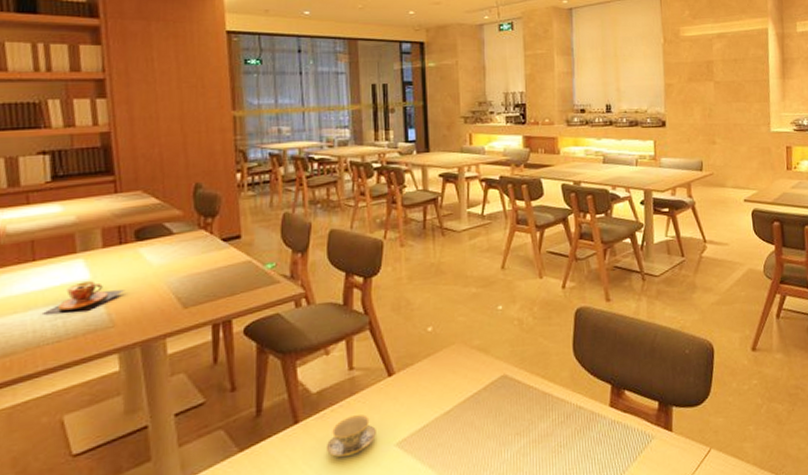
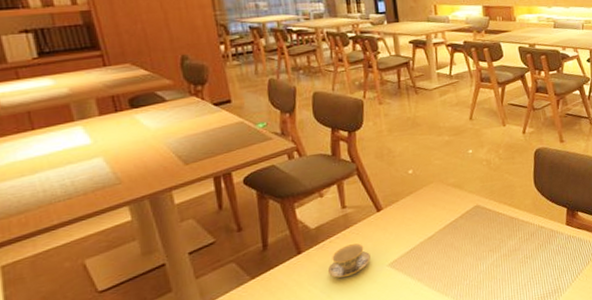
teacup: present [43,281,125,314] -> none [50,145,127,176]

